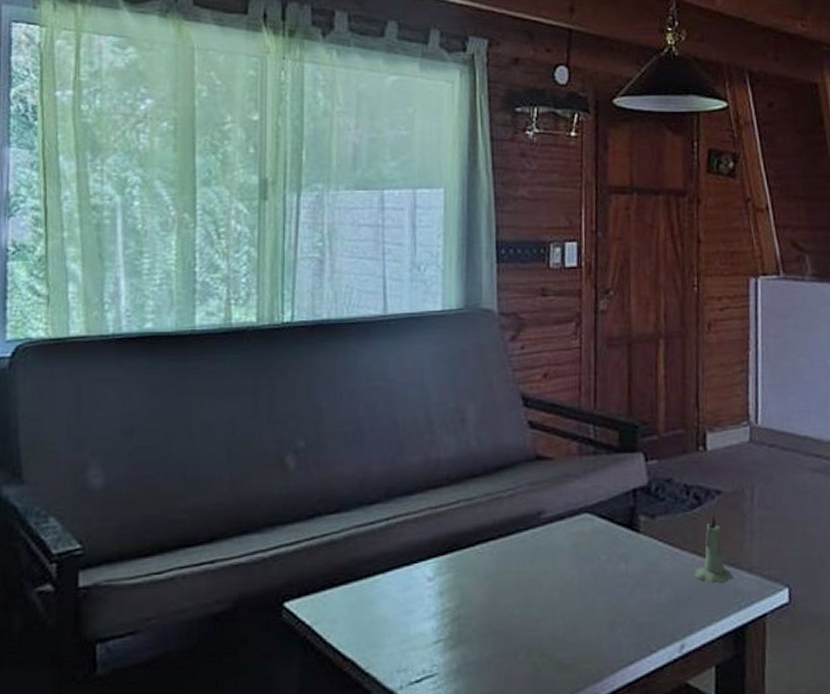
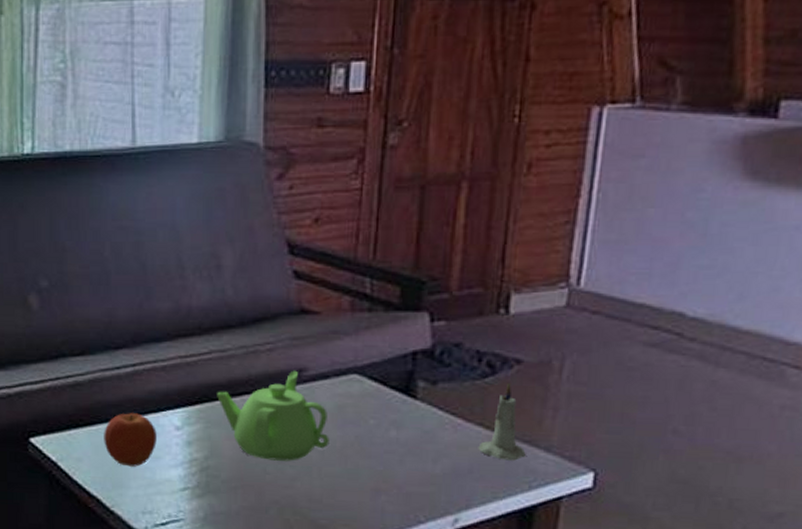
fruit: none [358,567,410,624] -> present [104,413,157,467]
teapot: none [465,513,568,604] -> present [217,370,329,461]

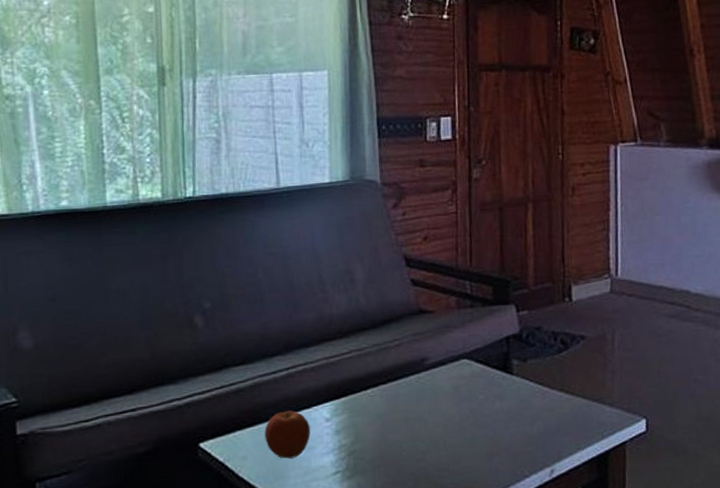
teapot: present [217,370,329,461] -> none [358,360,450,439]
candle: present [478,384,526,461] -> none [562,356,597,417]

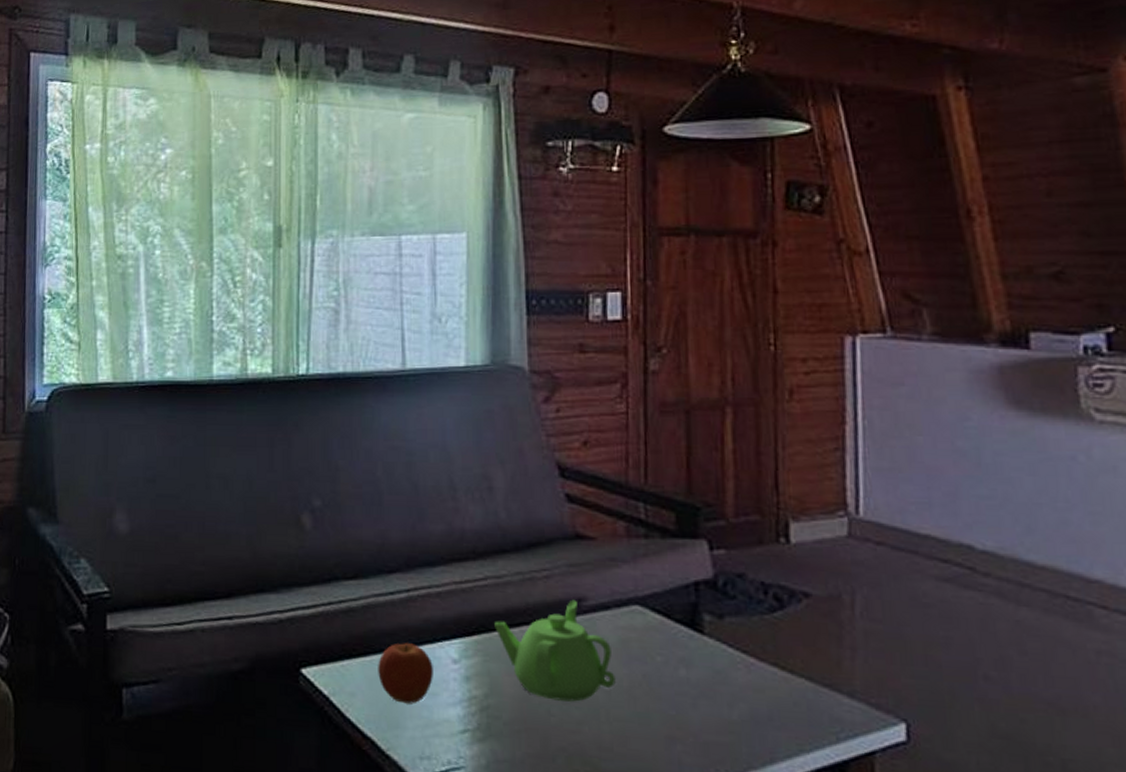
teapot: none [358,360,450,439] -> present [494,599,616,702]

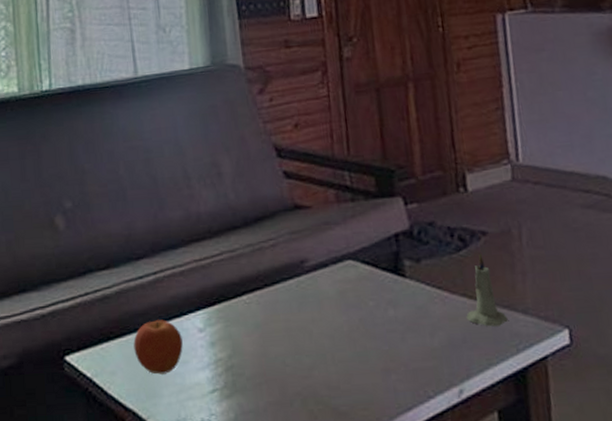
teapot: present [494,599,616,702] -> none [232,262,338,352]
candle: none [775,619,828,707] -> present [466,254,508,327]

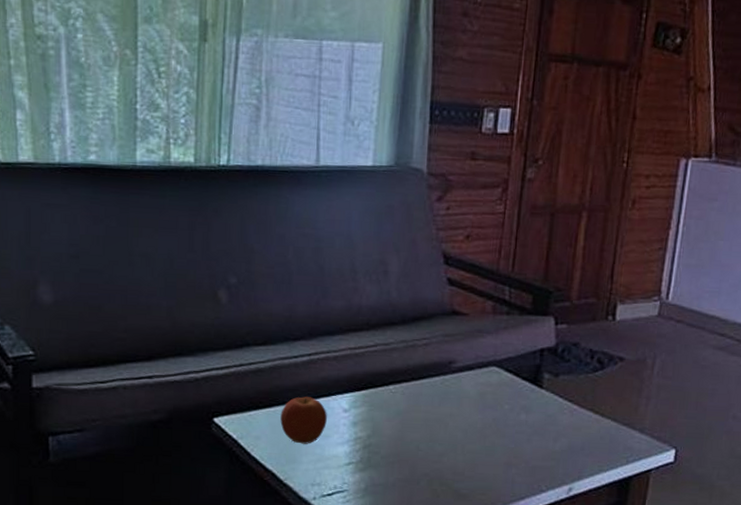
candle: present [466,254,508,327] -> none [589,377,625,440]

